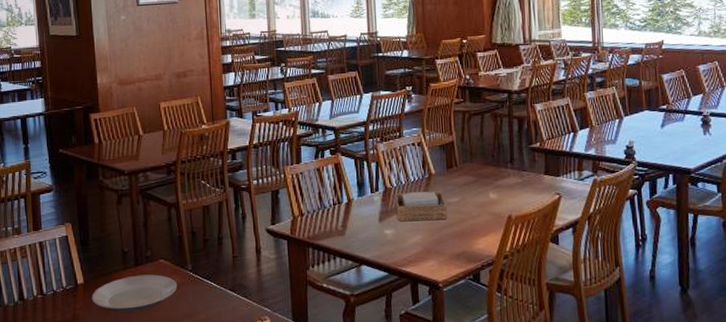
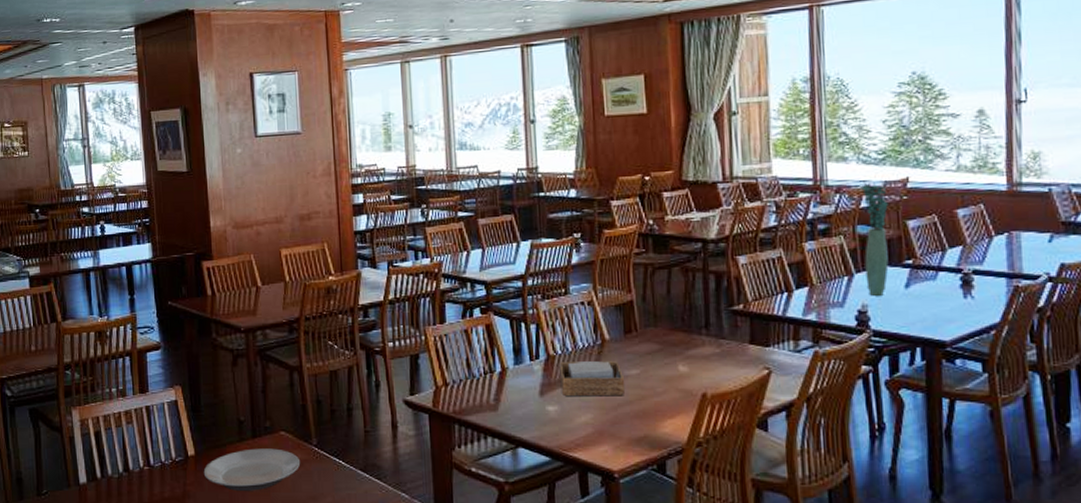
vase: none [629,43,649,134] -> present [862,180,889,296]

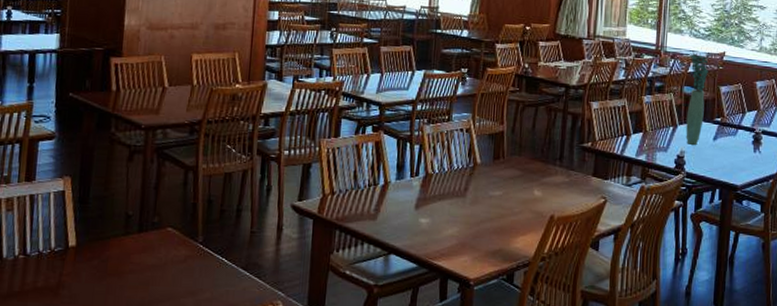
plate: present [203,448,301,492] -> none [82,242,184,285]
napkin holder: present [559,360,624,397] -> none [434,180,488,214]

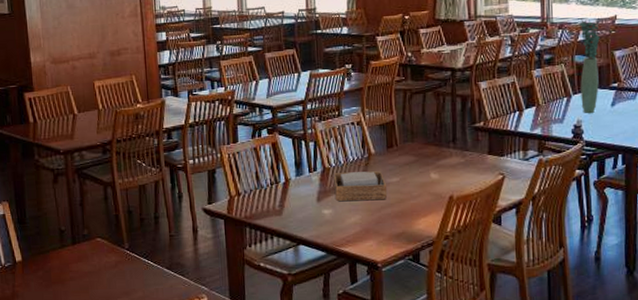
napkin holder: none [434,180,488,214] -> present [333,171,387,201]

